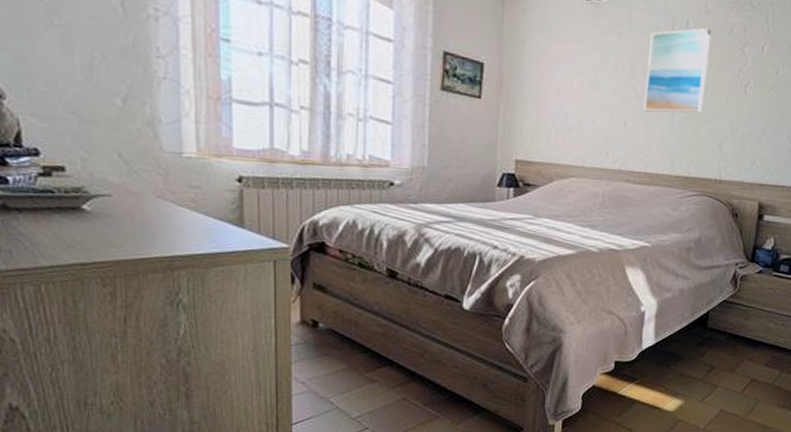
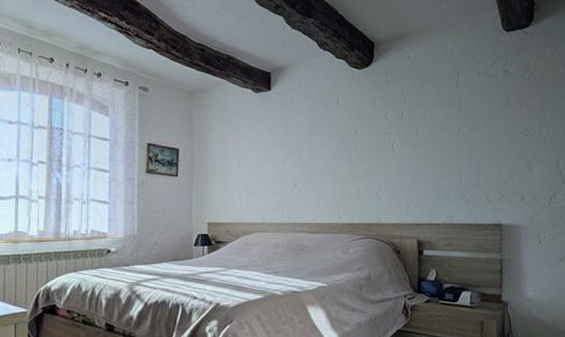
wall art: present [644,27,711,113] -> none [309,103,359,173]

